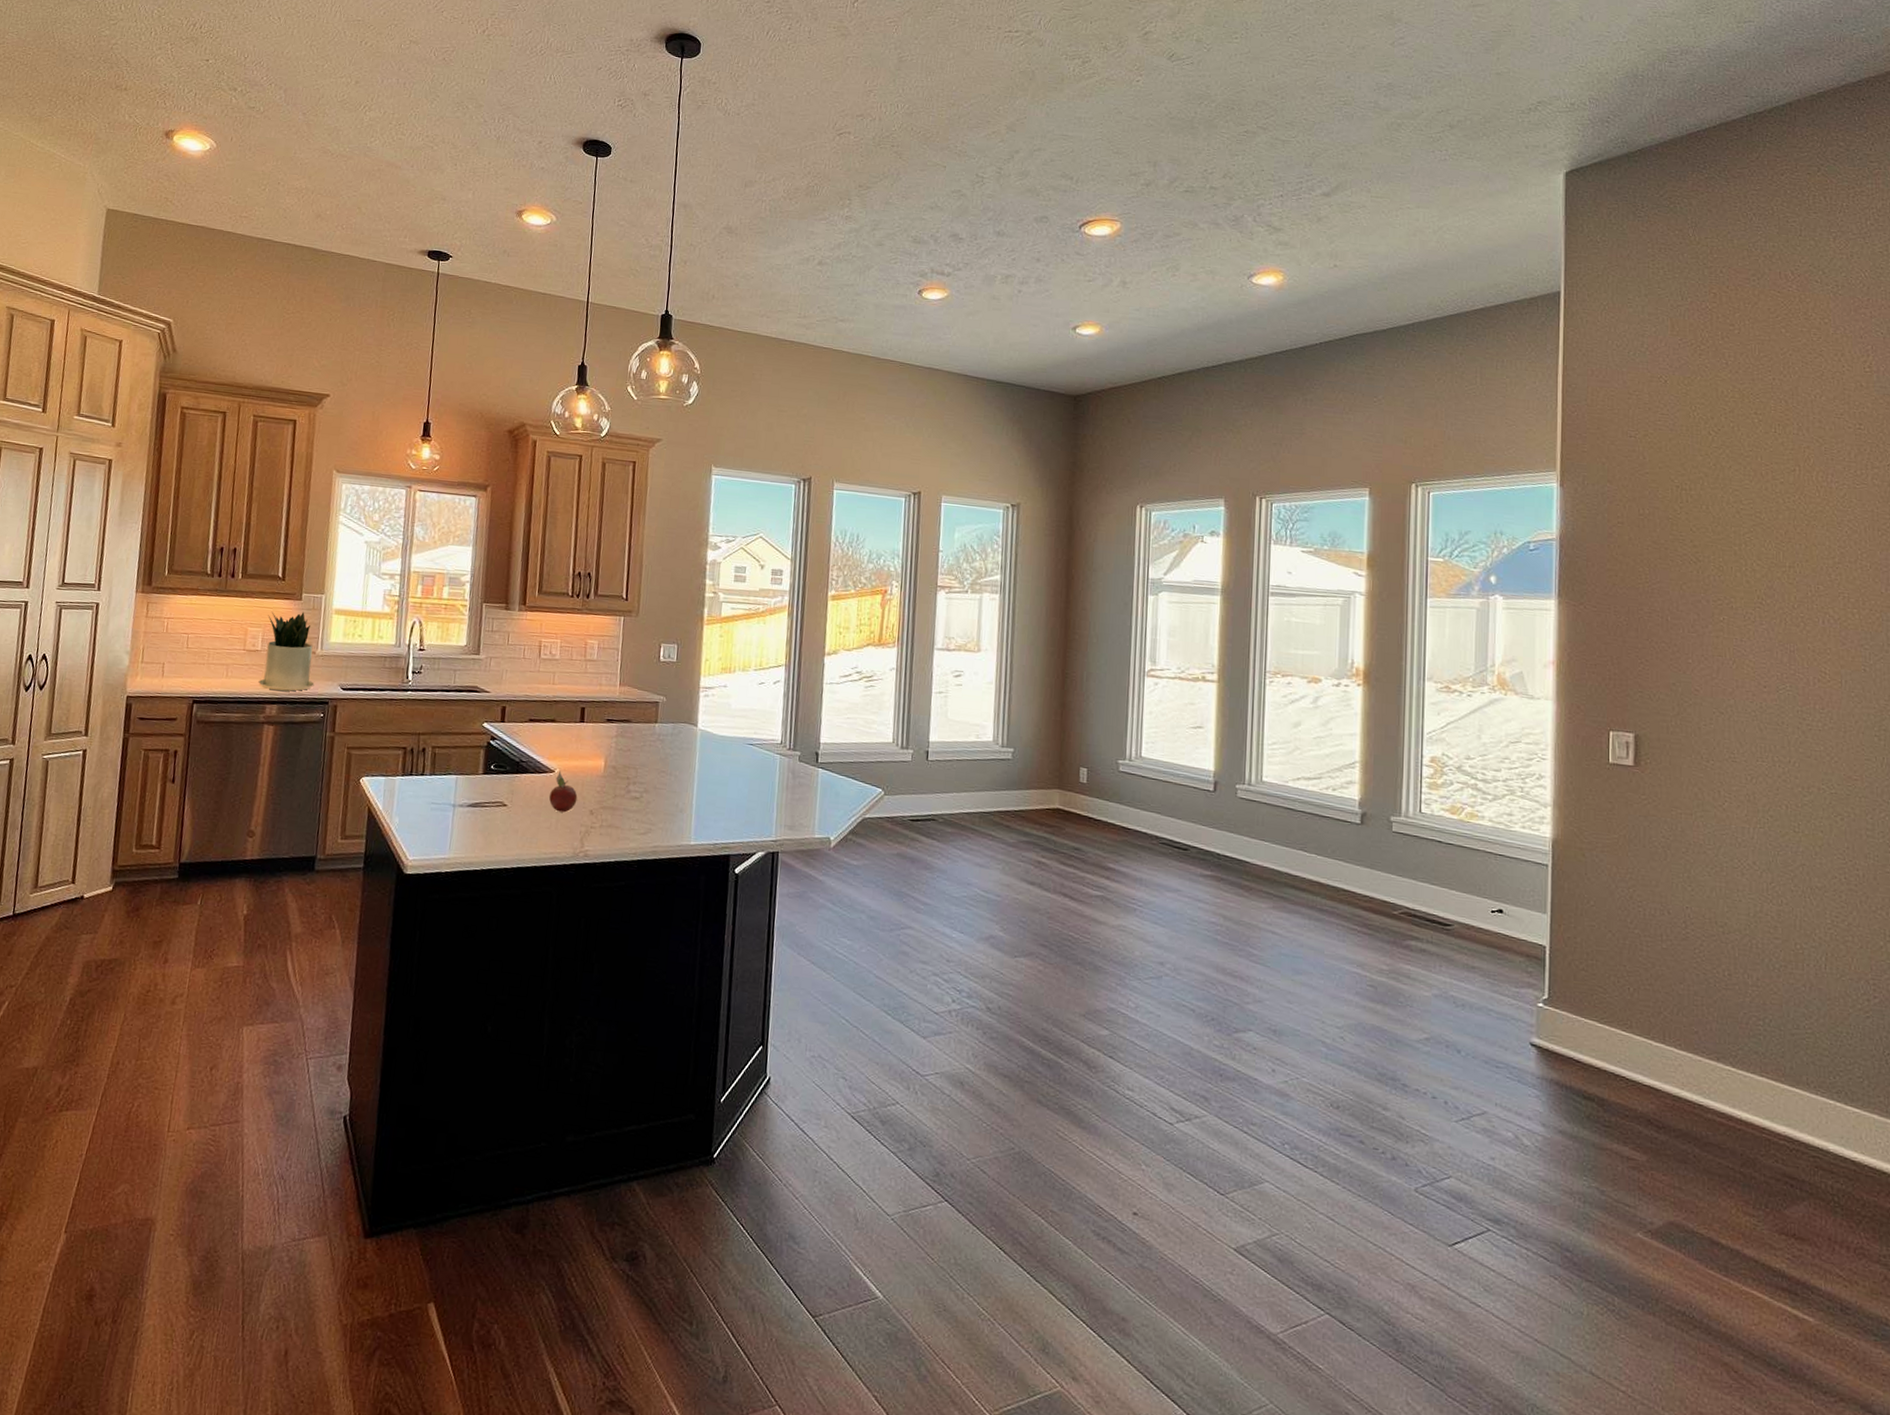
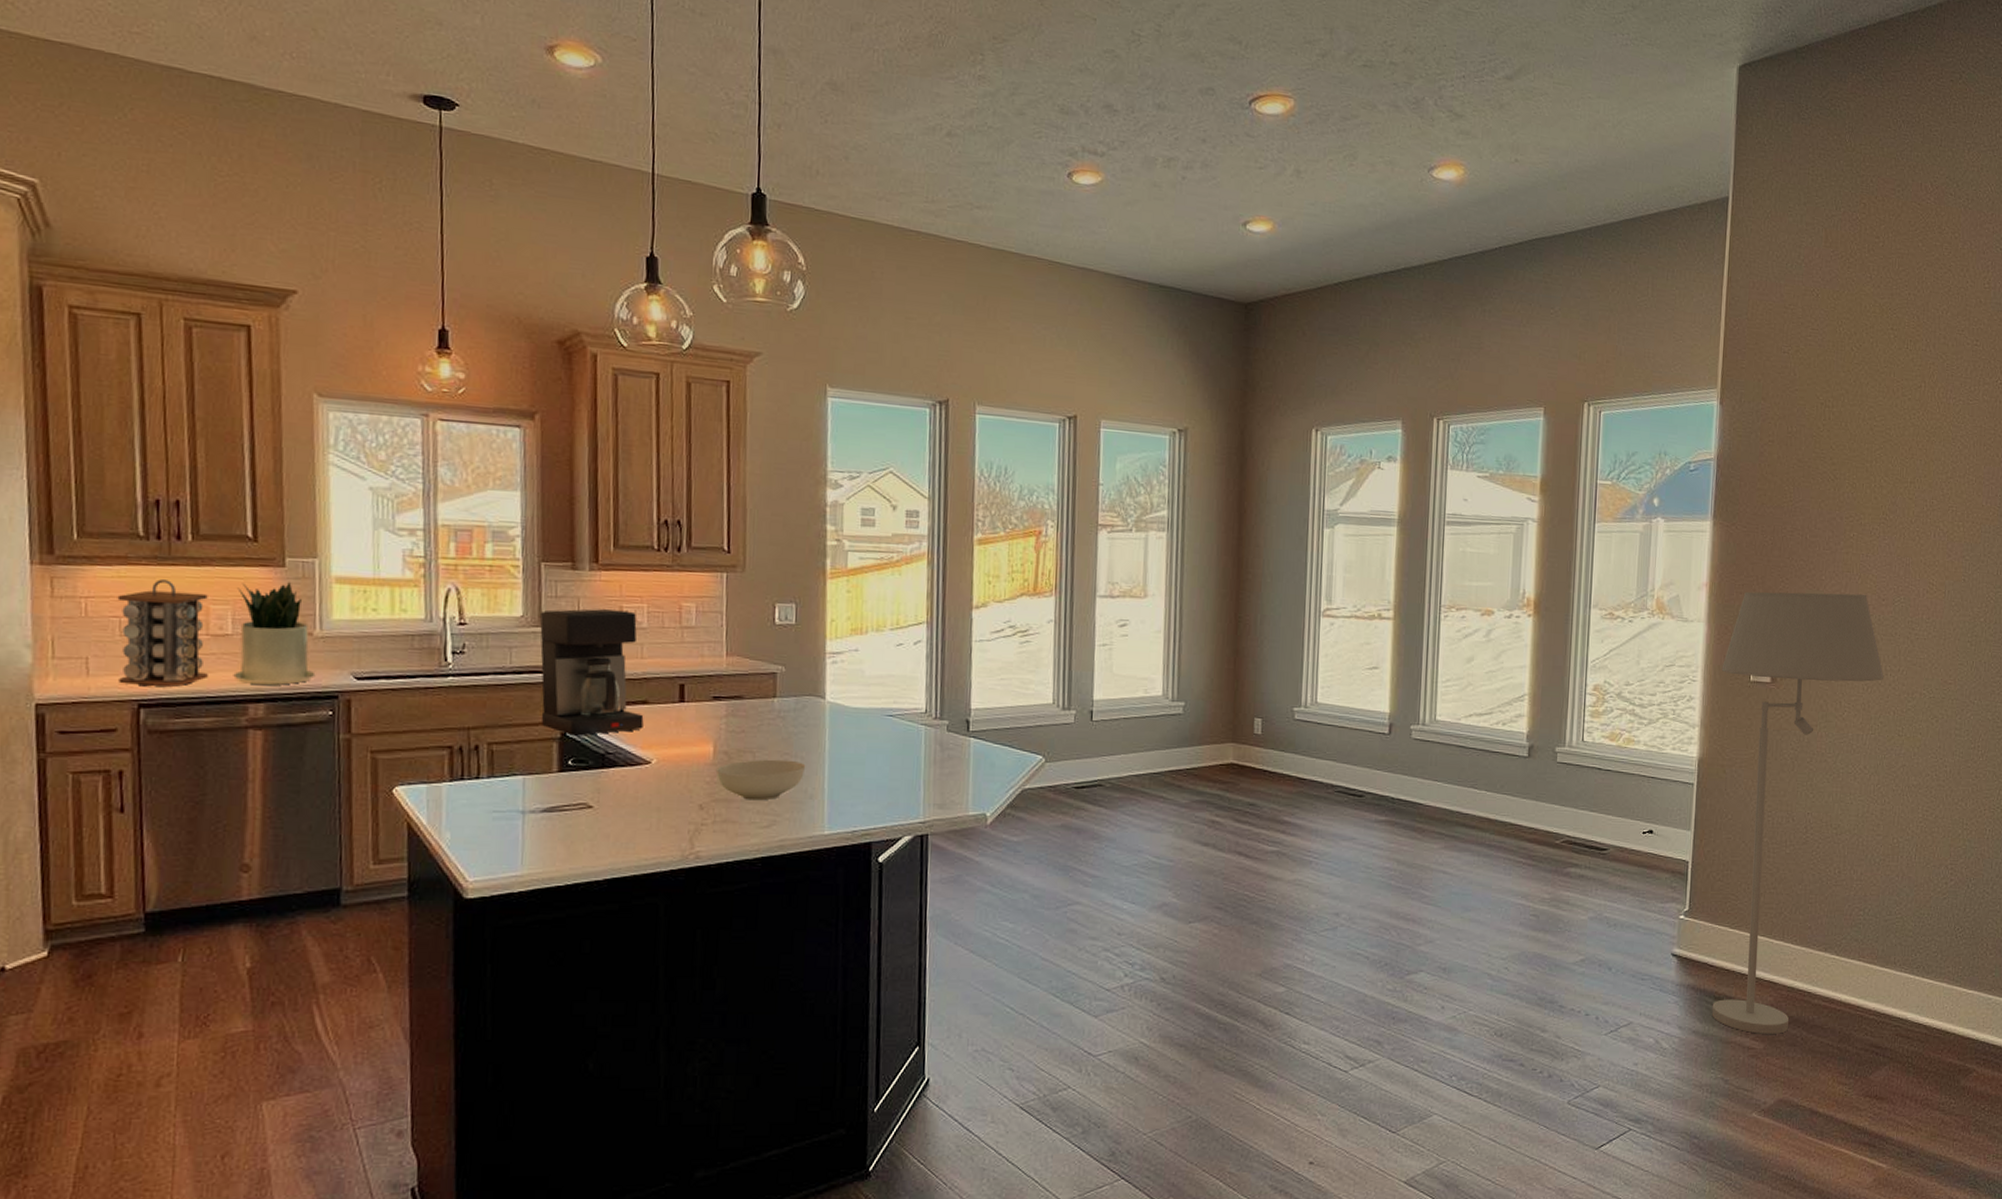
spice rack: none [182,607,248,689] -> present [117,579,208,688]
coffee maker: none [473,641,552,746] -> present [540,609,644,736]
fruit: present [548,770,578,813] -> none [645,761,683,810]
bowl: none [605,775,679,811] -> present [715,759,806,801]
floor lamp: none [1575,671,1772,1147] -> present [1712,591,1884,1034]

